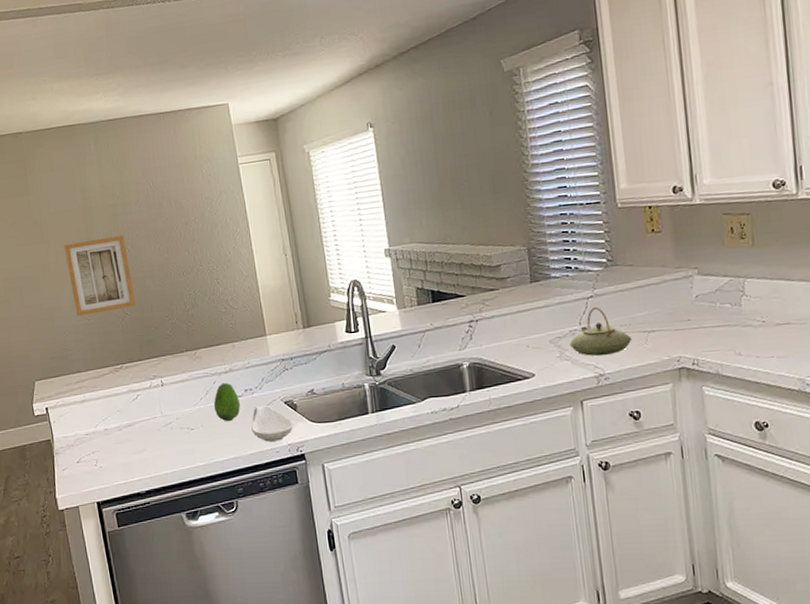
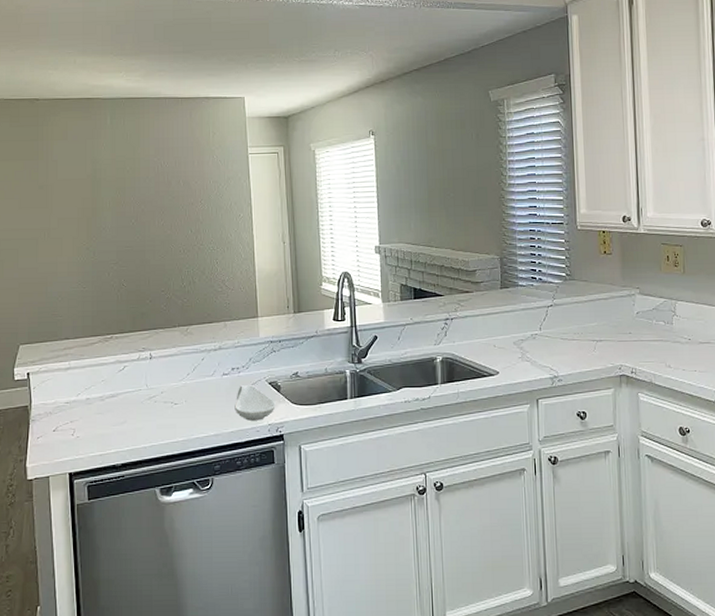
wall art: present [64,235,136,317] -> none [67,209,133,284]
fruit: present [213,382,241,421] -> none [199,360,227,398]
teapot: present [570,306,633,356] -> none [531,315,583,360]

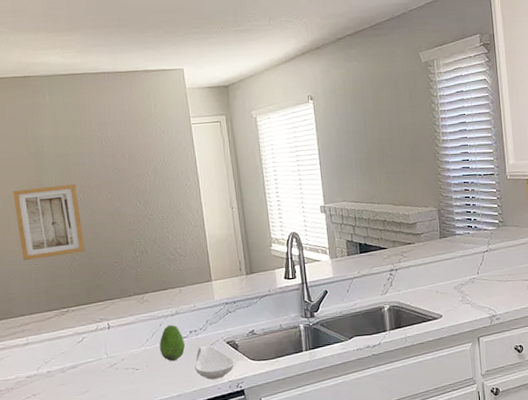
wall art: none [67,209,133,284] -> present [12,184,85,261]
fruit: none [199,360,227,398] -> present [159,324,186,361]

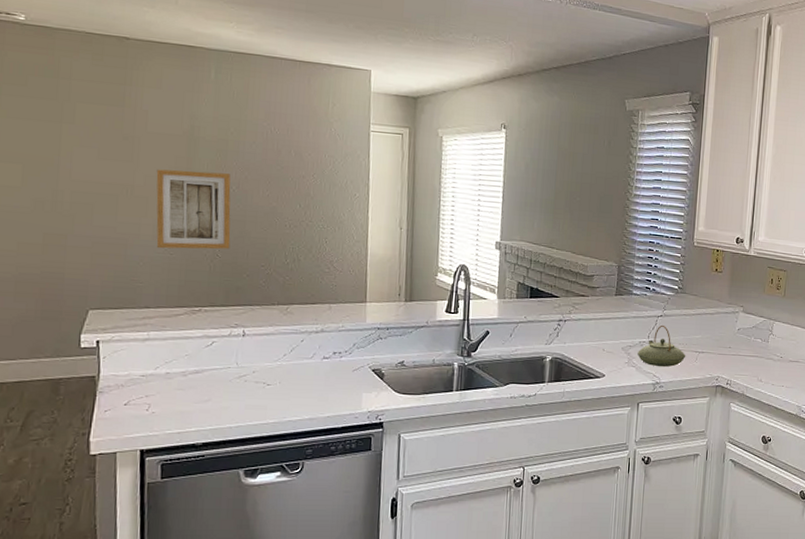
fruit: present [159,324,186,361] -> none [296,342,327,381]
spoon rest: present [195,344,235,380] -> none [333,369,378,407]
teapot: none [470,259,517,300] -> present [637,325,686,367]

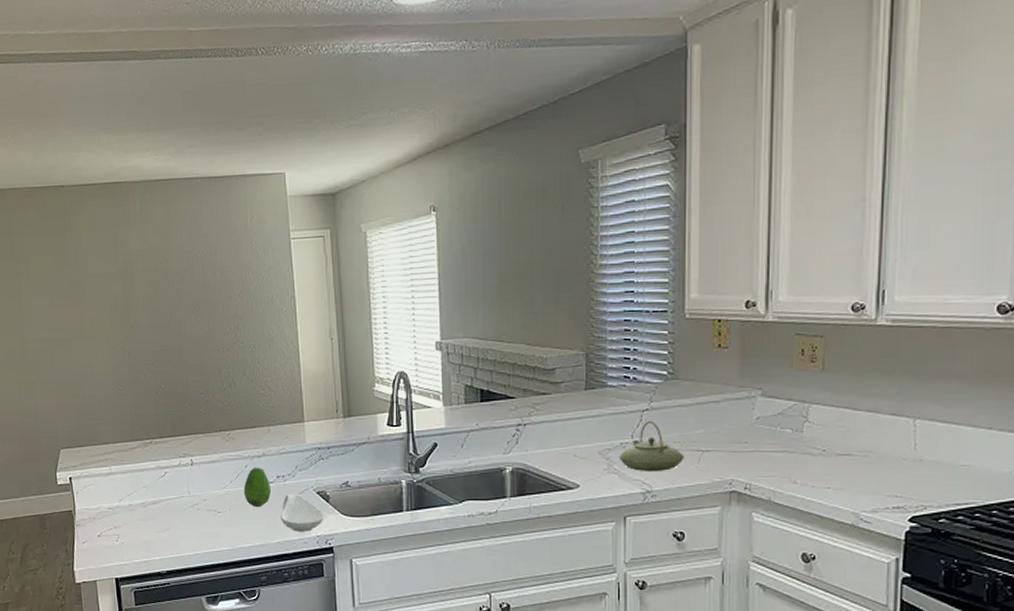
wall art: present [156,169,231,250] -> none [100,304,171,386]
fruit: none [296,342,327,381] -> present [243,467,272,506]
spoon rest: none [333,369,378,407] -> present [280,493,324,532]

